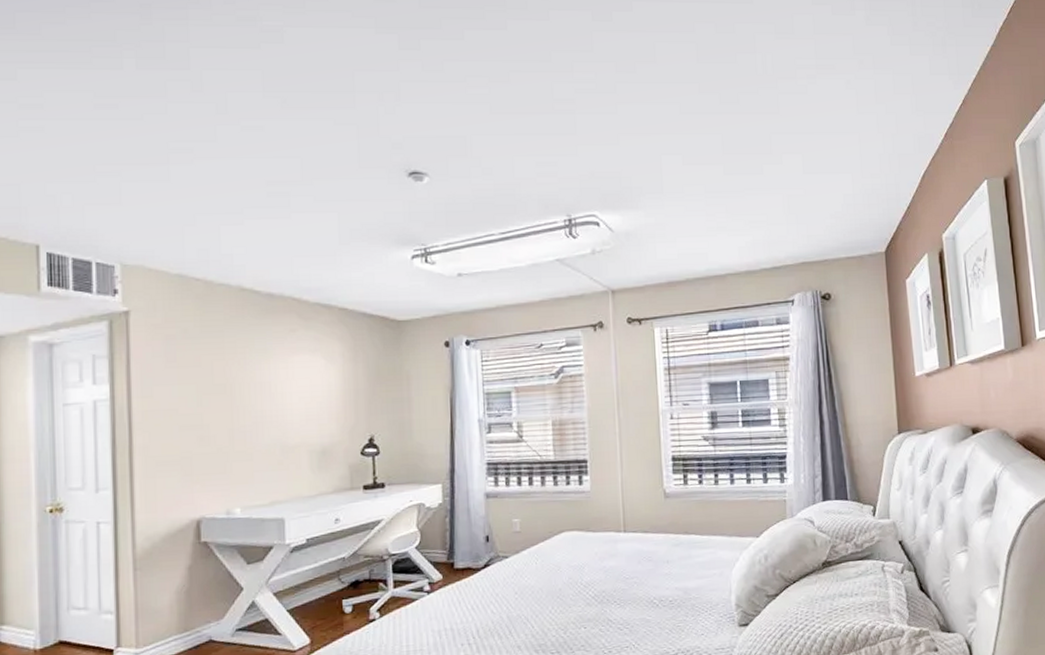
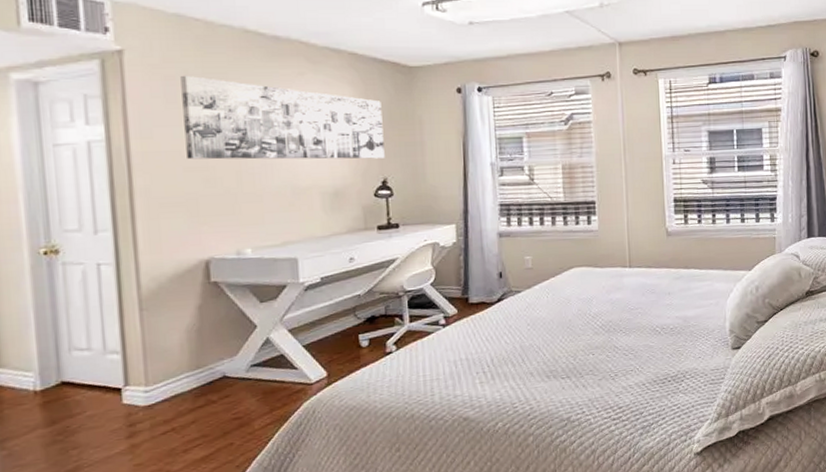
wall art: none [180,334,372,418] -> present [180,75,385,160]

